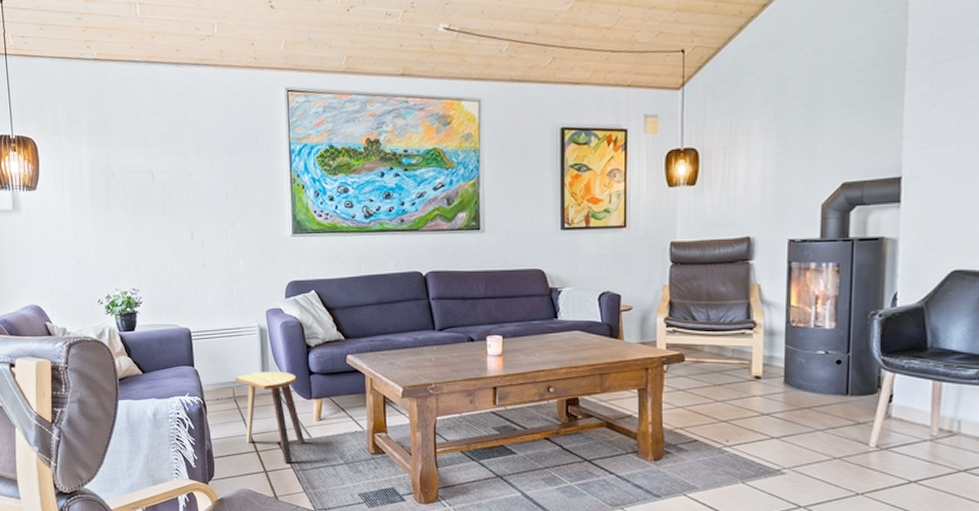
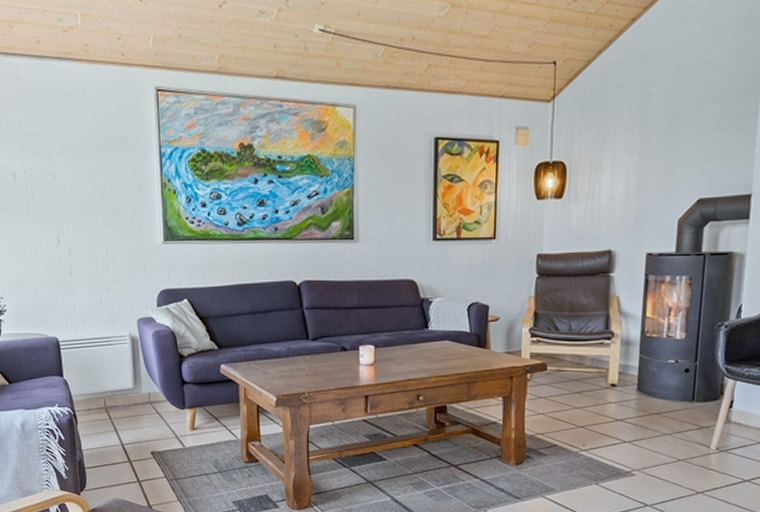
stool: present [235,372,304,464] -> none [106,381,178,473]

